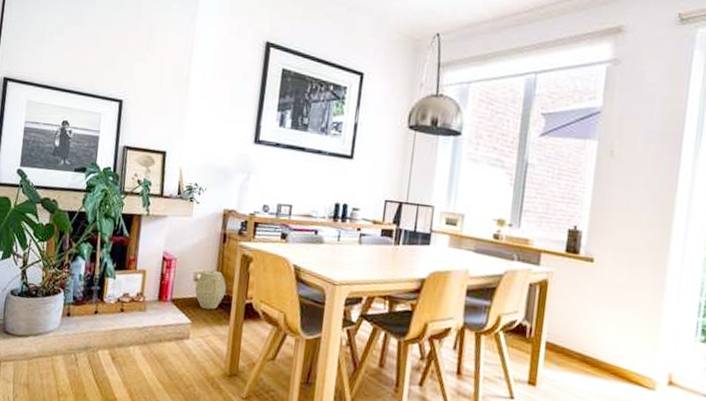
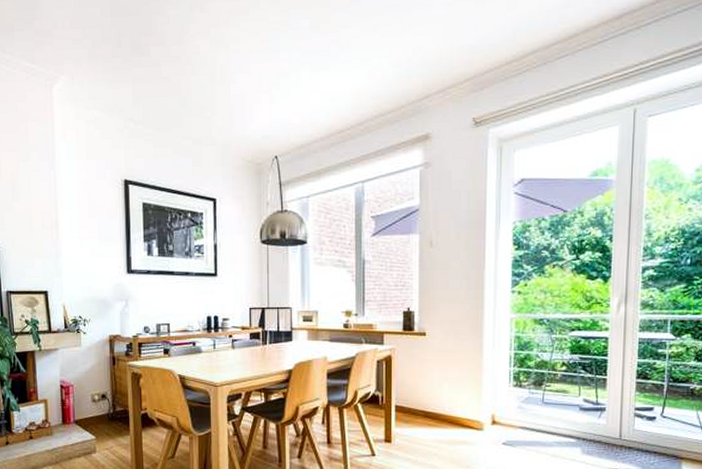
woven basket: present [195,270,226,310] -> none [94,390,122,425]

